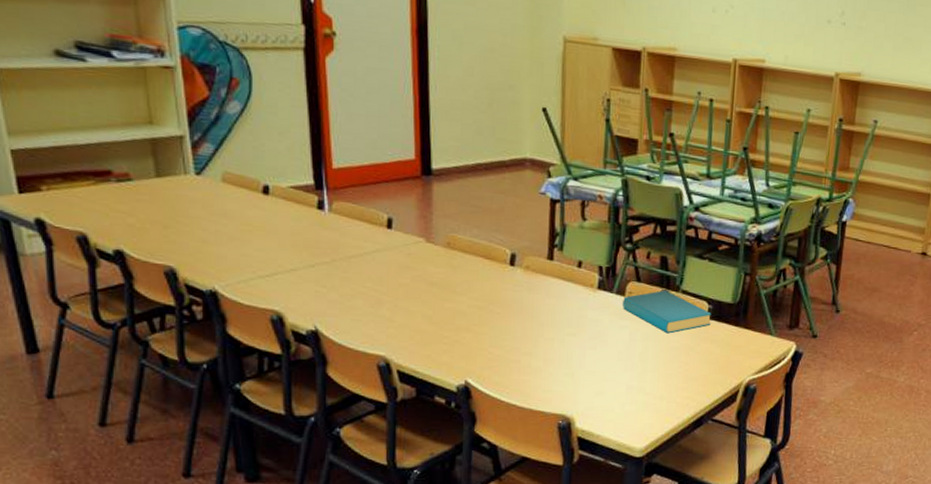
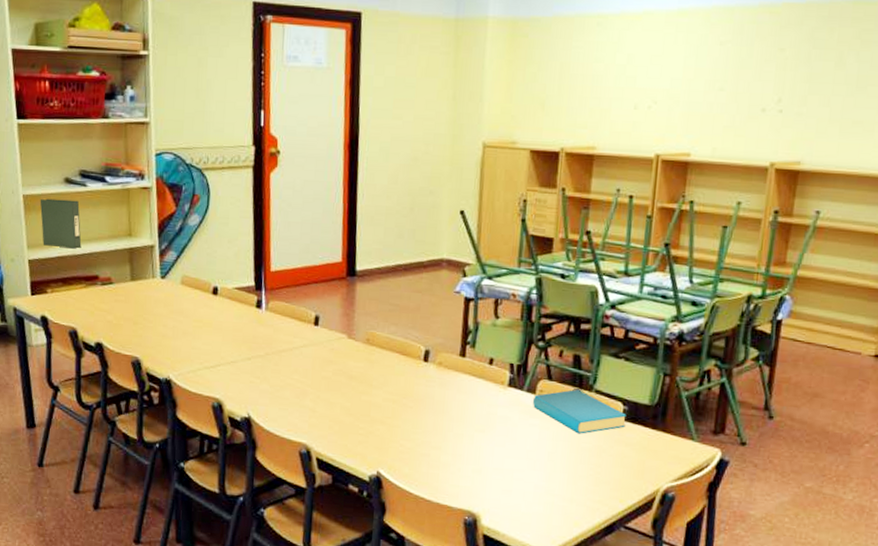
binder: none [20,74,85,138] -> present [40,198,82,249]

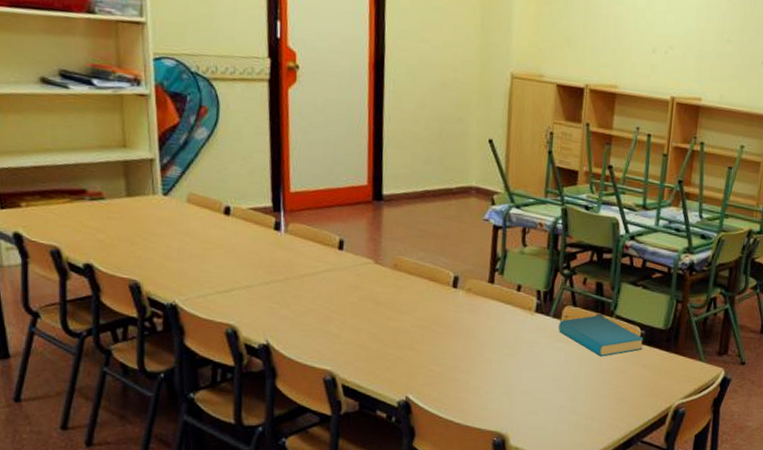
binder: present [40,198,82,249] -> none [8,99,64,159]

